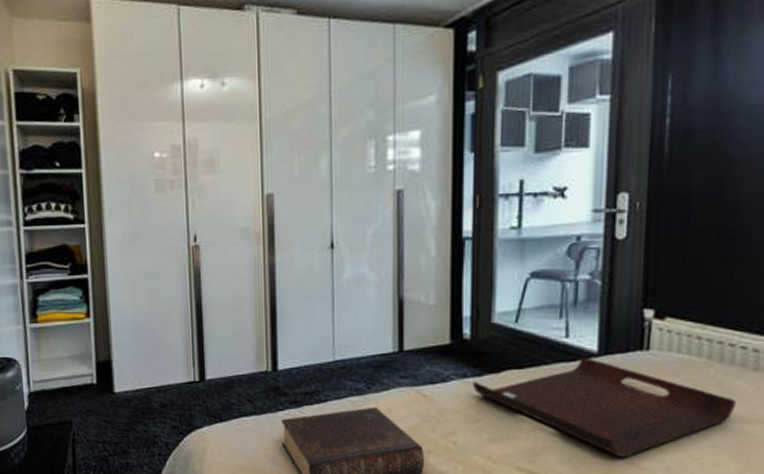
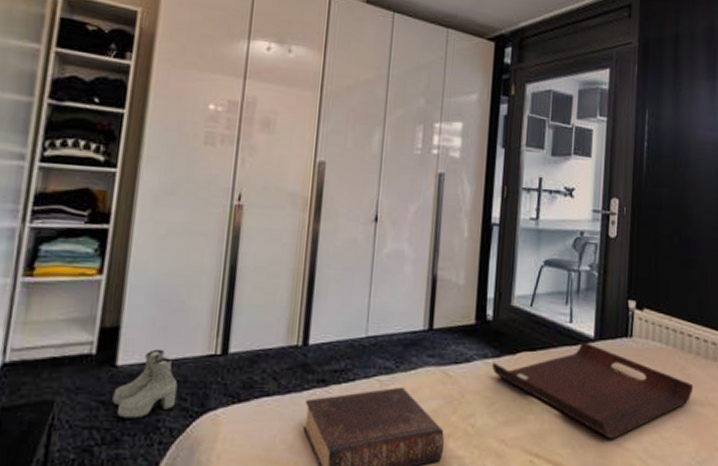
boots: none [116,378,167,435] -> present [112,349,178,419]

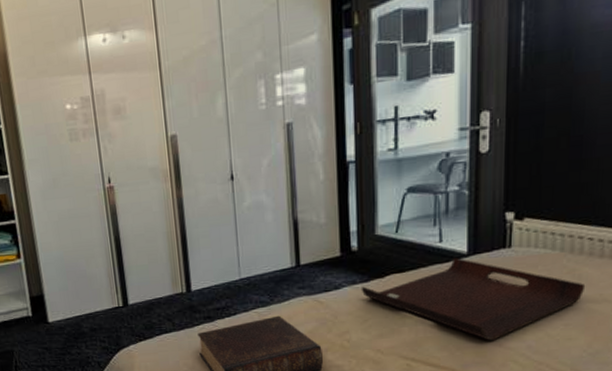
boots: present [112,349,178,419] -> none [51,307,98,358]

